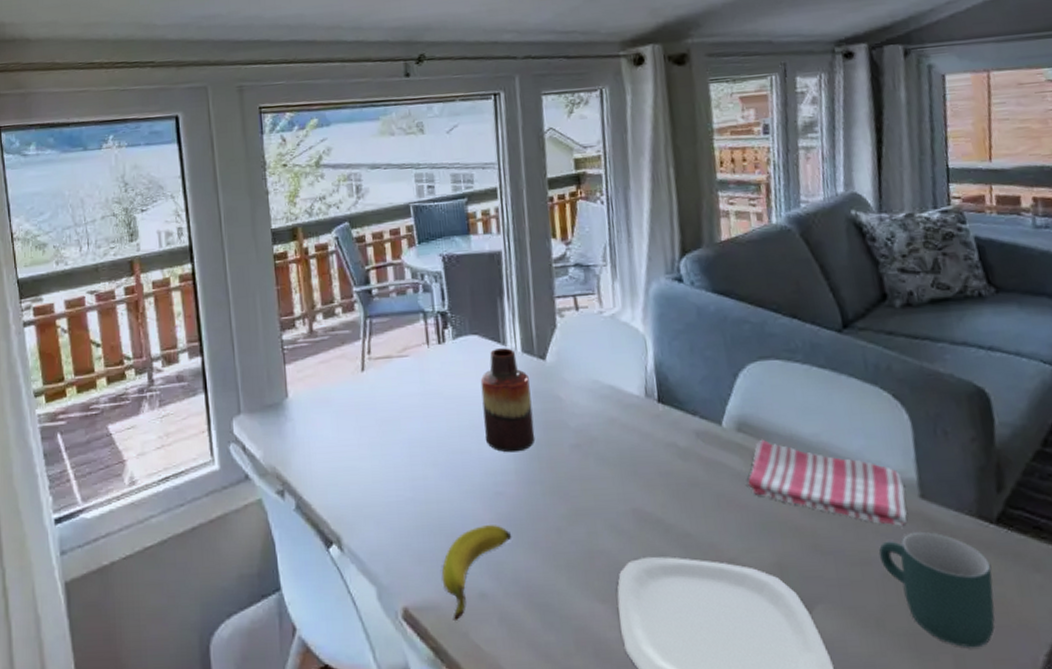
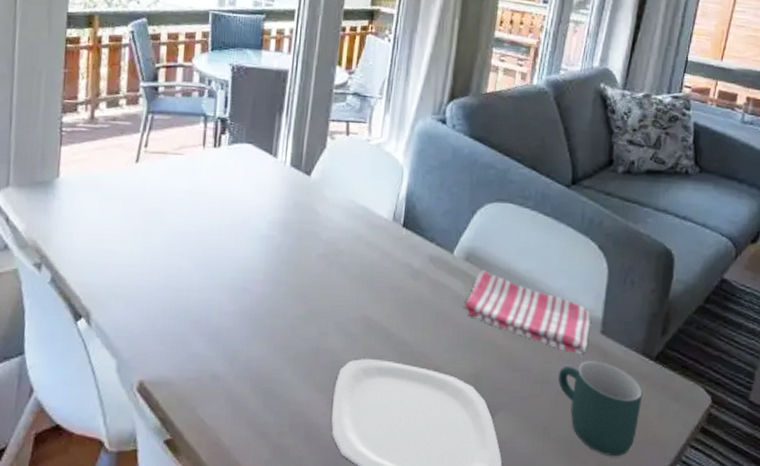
banana: present [442,525,512,622] -> none [179,316,251,398]
vase: present [480,348,535,453] -> none [243,159,292,255]

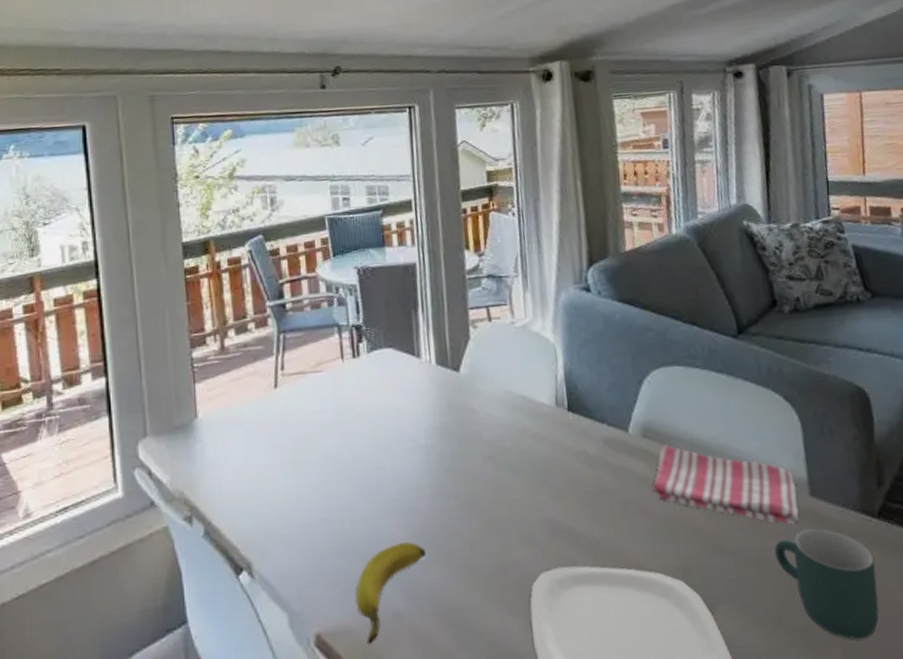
banana: none [179,316,251,398] -> present [355,542,427,646]

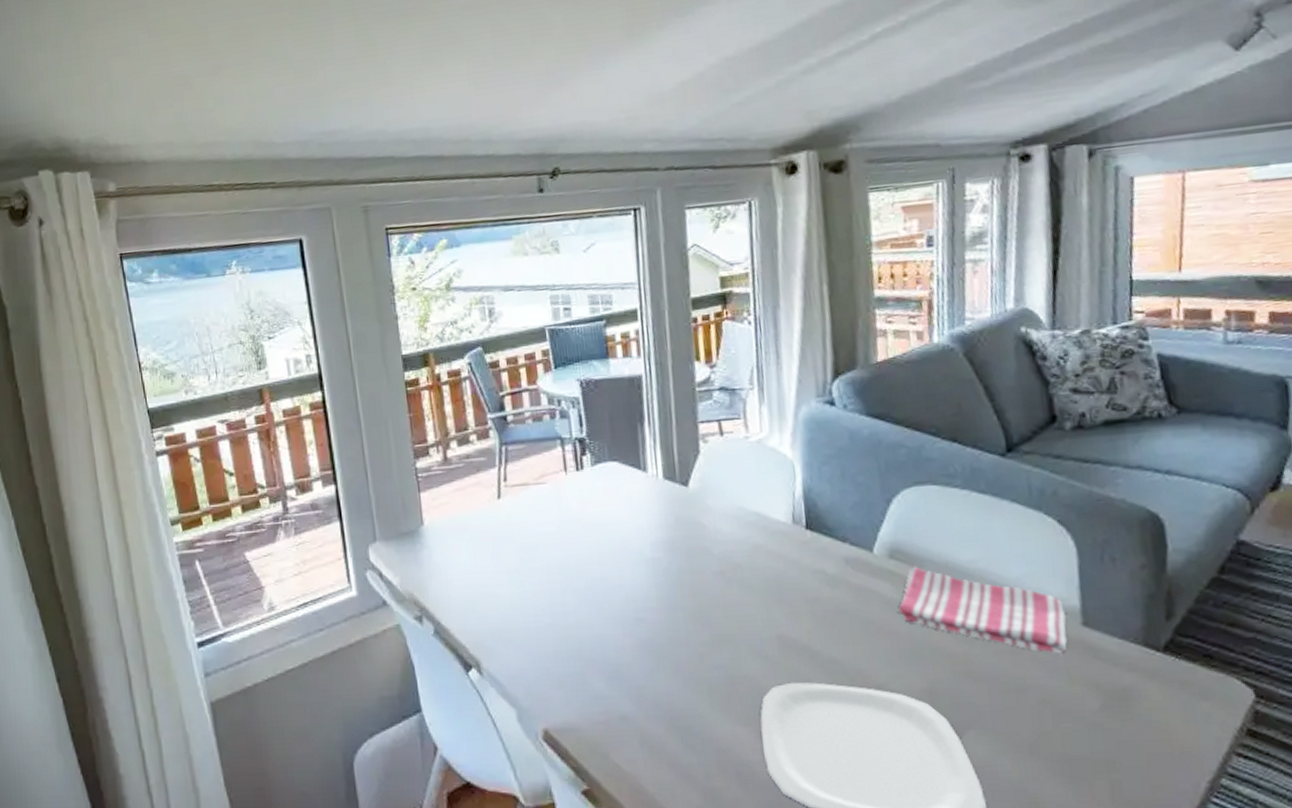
banana: present [355,542,427,646] -> none [582,650,653,743]
mug: present [774,528,879,640] -> none [1035,660,1156,774]

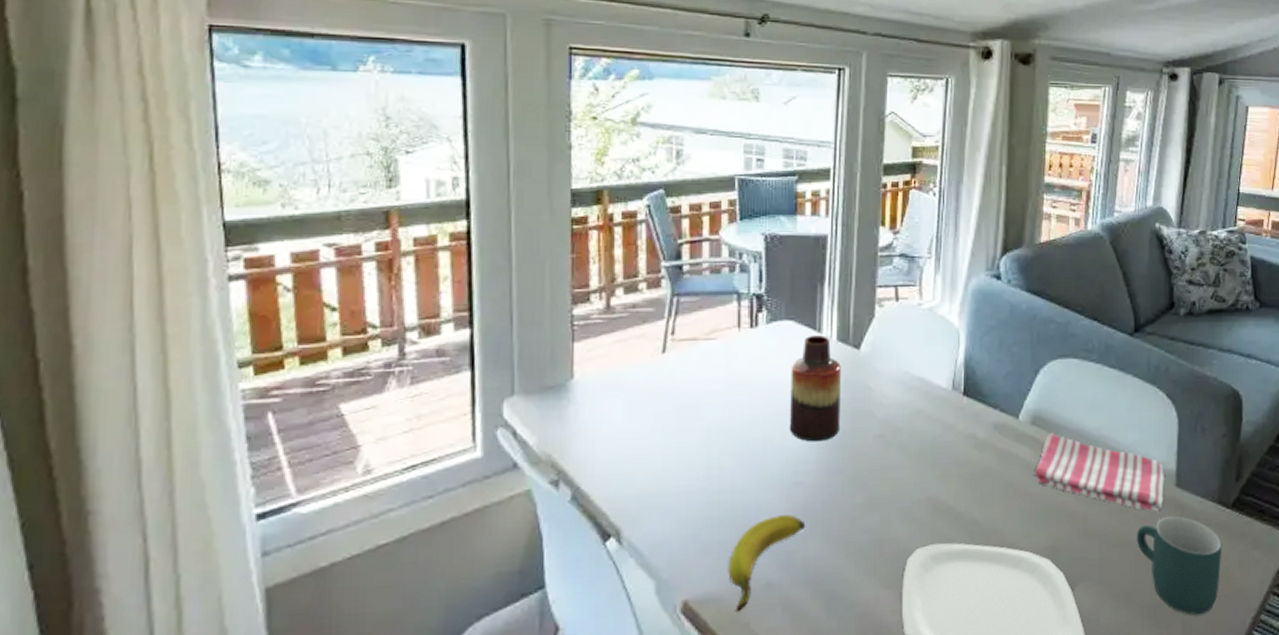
banana: none [582,650,653,743] -> present [728,515,806,613]
vase: none [620,474,677,579] -> present [790,335,841,442]
mug: none [1035,660,1156,774] -> present [1136,516,1222,615]

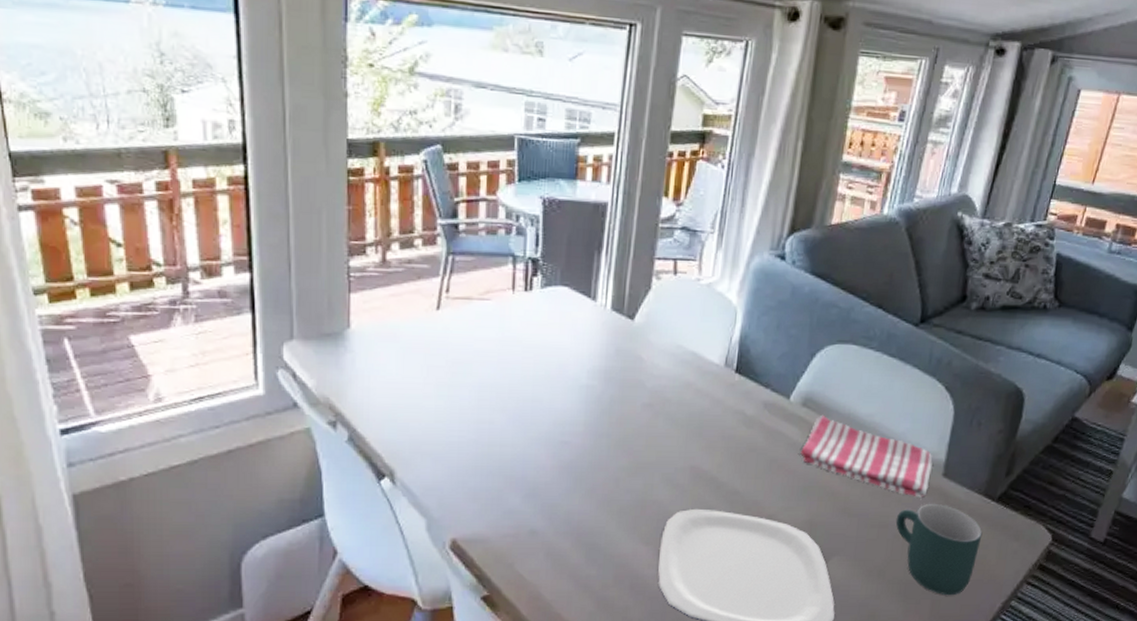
banana: present [728,515,806,613] -> none [494,471,571,554]
vase: present [790,335,841,442] -> none [560,303,614,406]

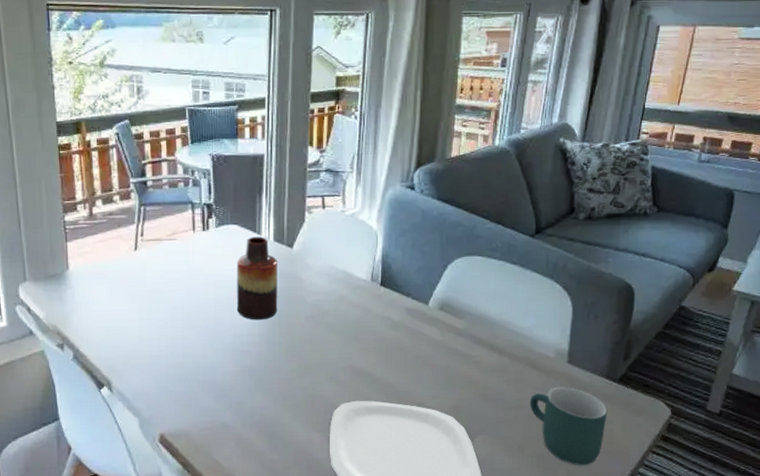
vase: none [560,303,614,406] -> present [236,237,278,320]
dish towel: present [800,414,933,498] -> none [441,316,558,382]

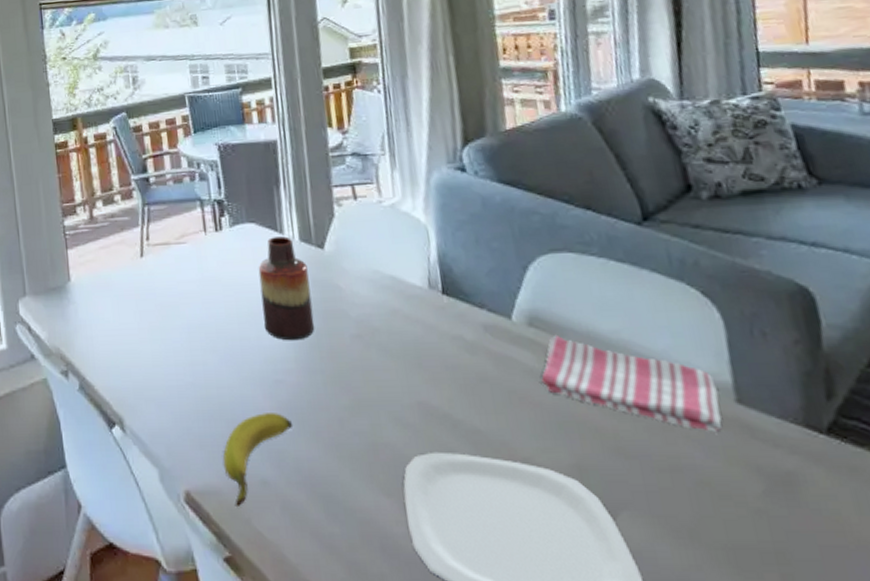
banana: none [193,375,252,445] -> present [223,413,293,508]
dish towel: none [441,316,558,382] -> present [541,334,722,432]
mug: present [529,387,608,466] -> none [691,440,829,568]

